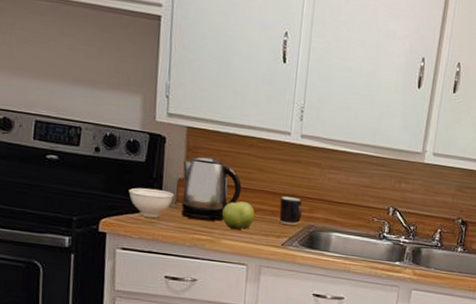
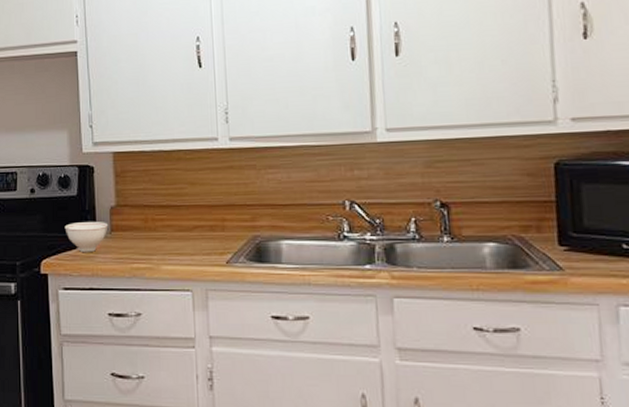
kettle: present [181,156,242,222] -> none [113,180,175,248]
fruit: present [222,200,255,230] -> none [158,220,193,253]
mug: present [279,196,302,226] -> none [216,207,244,240]

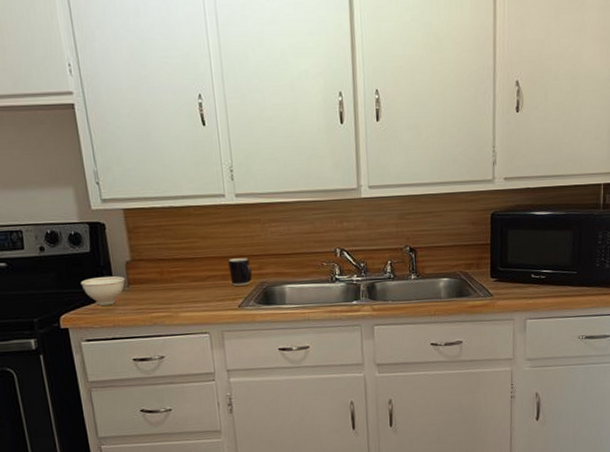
mug: none [216,207,244,240] -> present [227,258,252,287]

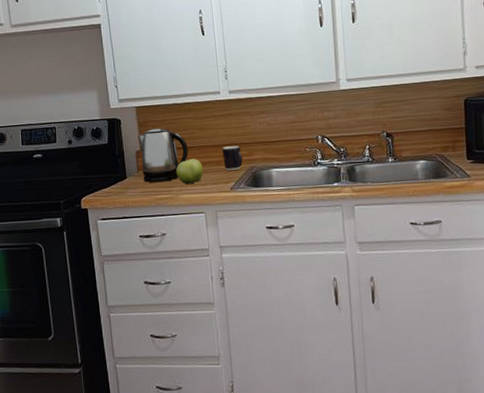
bowl: present [80,276,126,306] -> none [99,163,136,189]
kettle: none [126,235,189,299] -> present [137,128,189,183]
fruit: none [175,271,207,301] -> present [176,158,204,185]

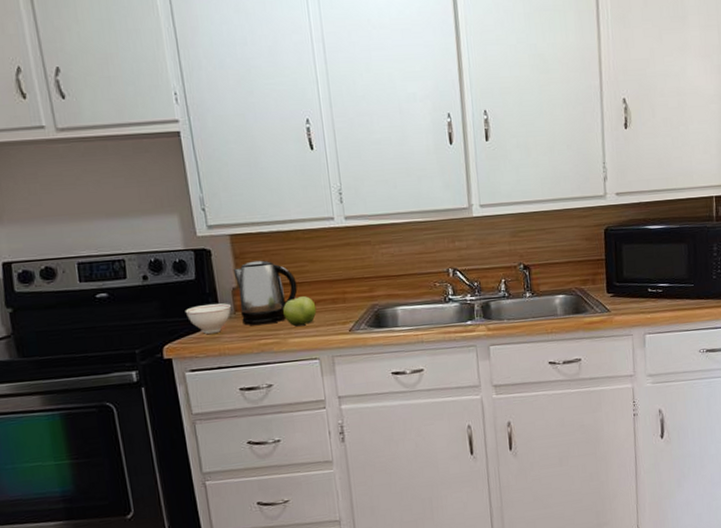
bowl: none [99,163,136,189] -> present [185,303,232,334]
mug: present [221,145,243,171] -> none [337,280,363,310]

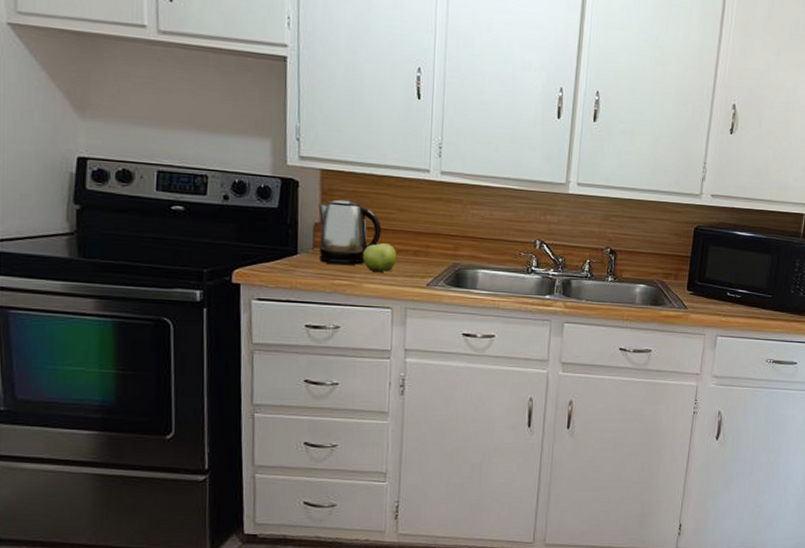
bowl: present [185,303,232,334] -> none [262,235,311,265]

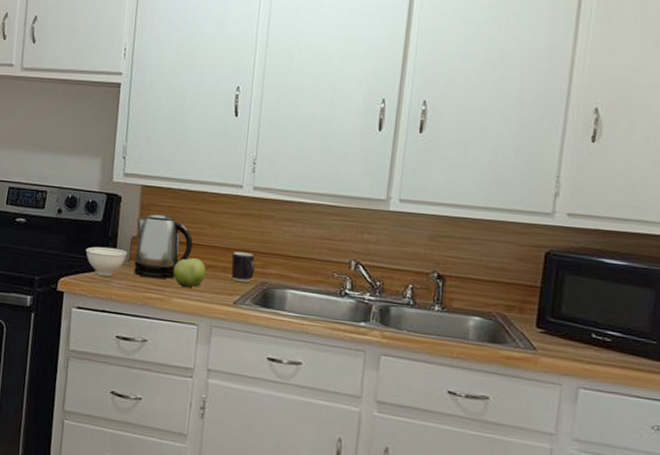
bowl: none [262,235,311,265] -> present [85,246,128,277]
mug: none [422,235,446,265] -> present [230,251,255,283]

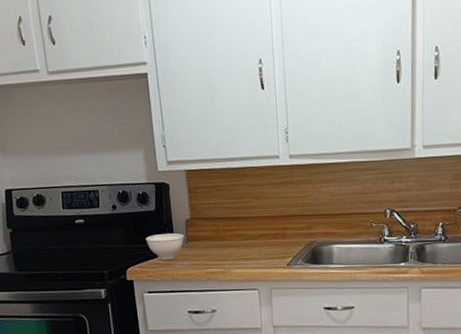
kettle: present [134,214,193,280] -> none [187,195,243,255]
fruit: present [173,256,206,288] -> none [229,230,259,258]
mug: present [230,251,255,283] -> none [278,217,302,246]

